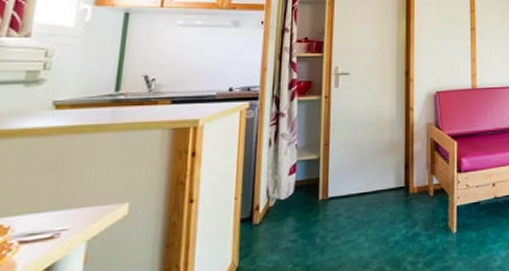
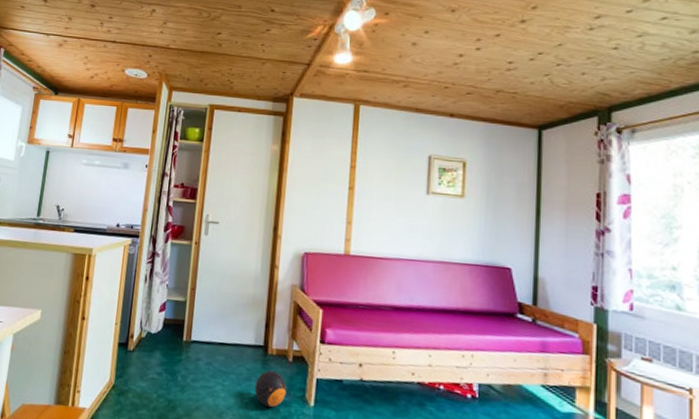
decorative ball: none [399,208,430,245] -> present [254,370,287,408]

